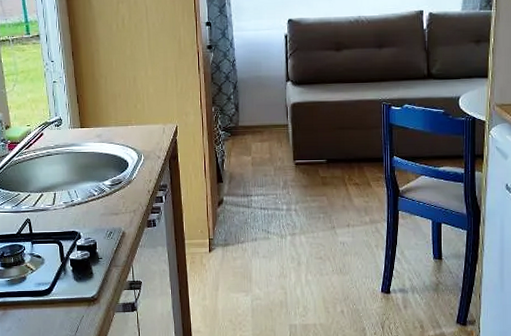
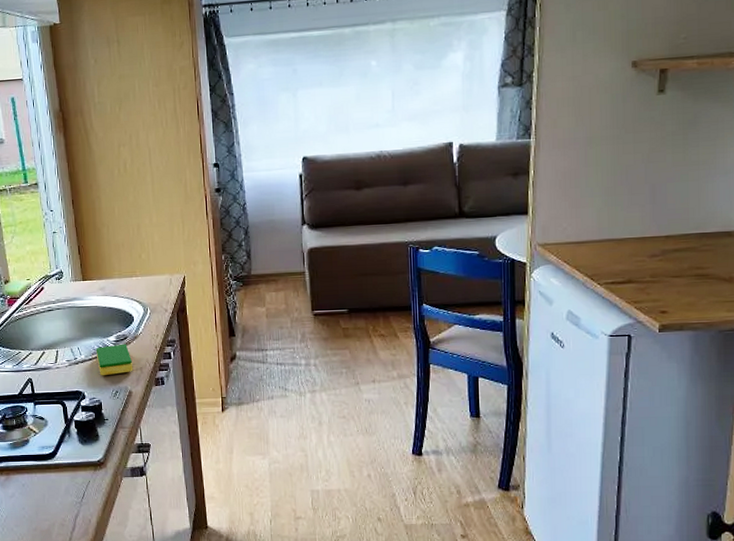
dish sponge: none [91,188,127,218] -> present [95,344,133,376]

